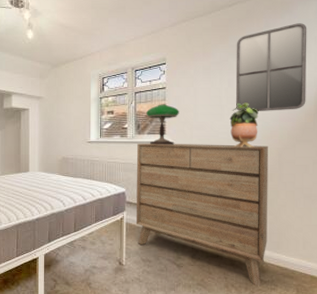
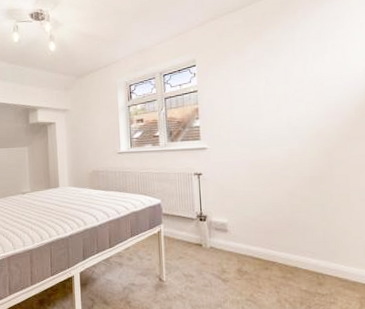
dresser: present [135,143,269,287] -> none [171,145,322,301]
table lamp: present [146,104,179,145] -> none [178,108,214,152]
potted plant: present [230,102,259,147] -> none [270,100,302,150]
home mirror: present [235,23,307,111] -> none [271,10,355,110]

